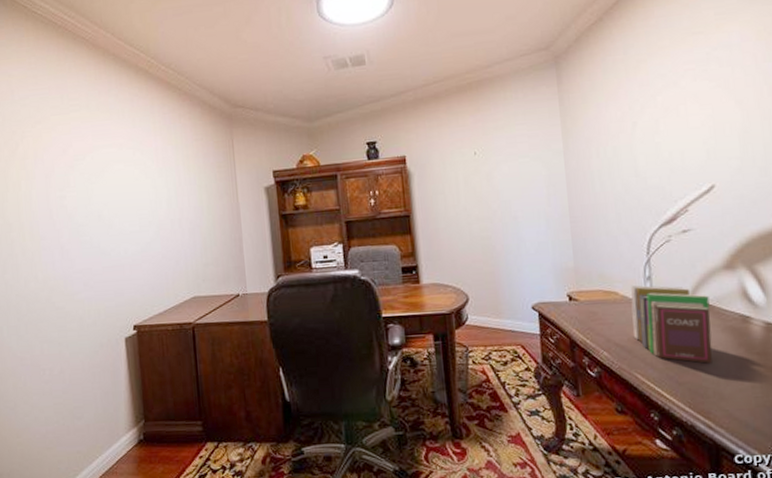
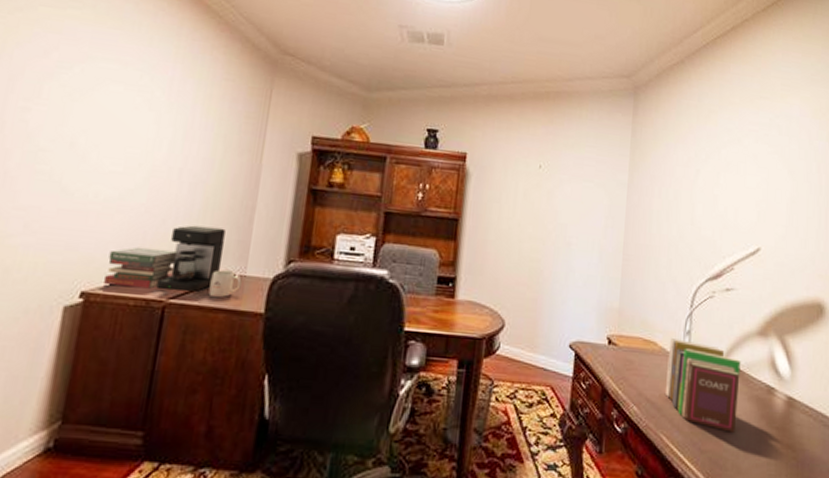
books: none [145,283,194,318] -> present [104,247,176,289]
coffee maker: none [184,259,228,315] -> present [156,225,225,293]
mug: none [221,291,246,315] -> present [208,269,242,298]

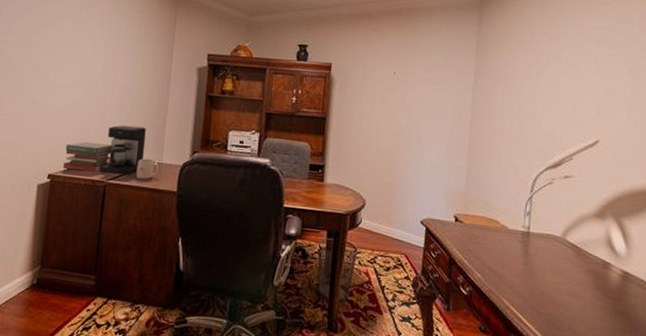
books: present [664,338,741,433] -> none [506,218,578,300]

